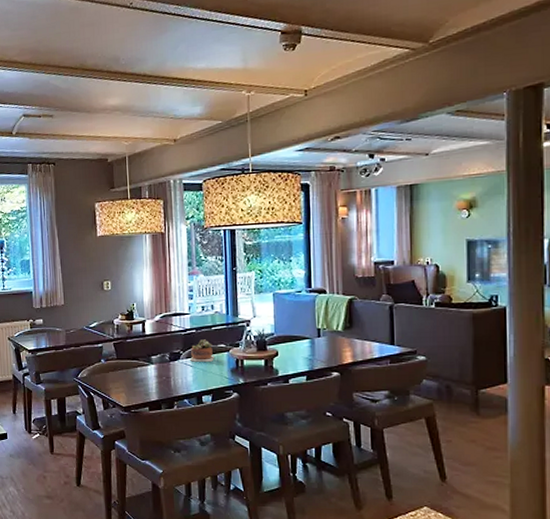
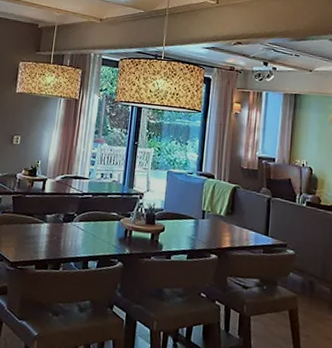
succulent plant: present [189,339,214,362] -> none [81,205,106,228]

